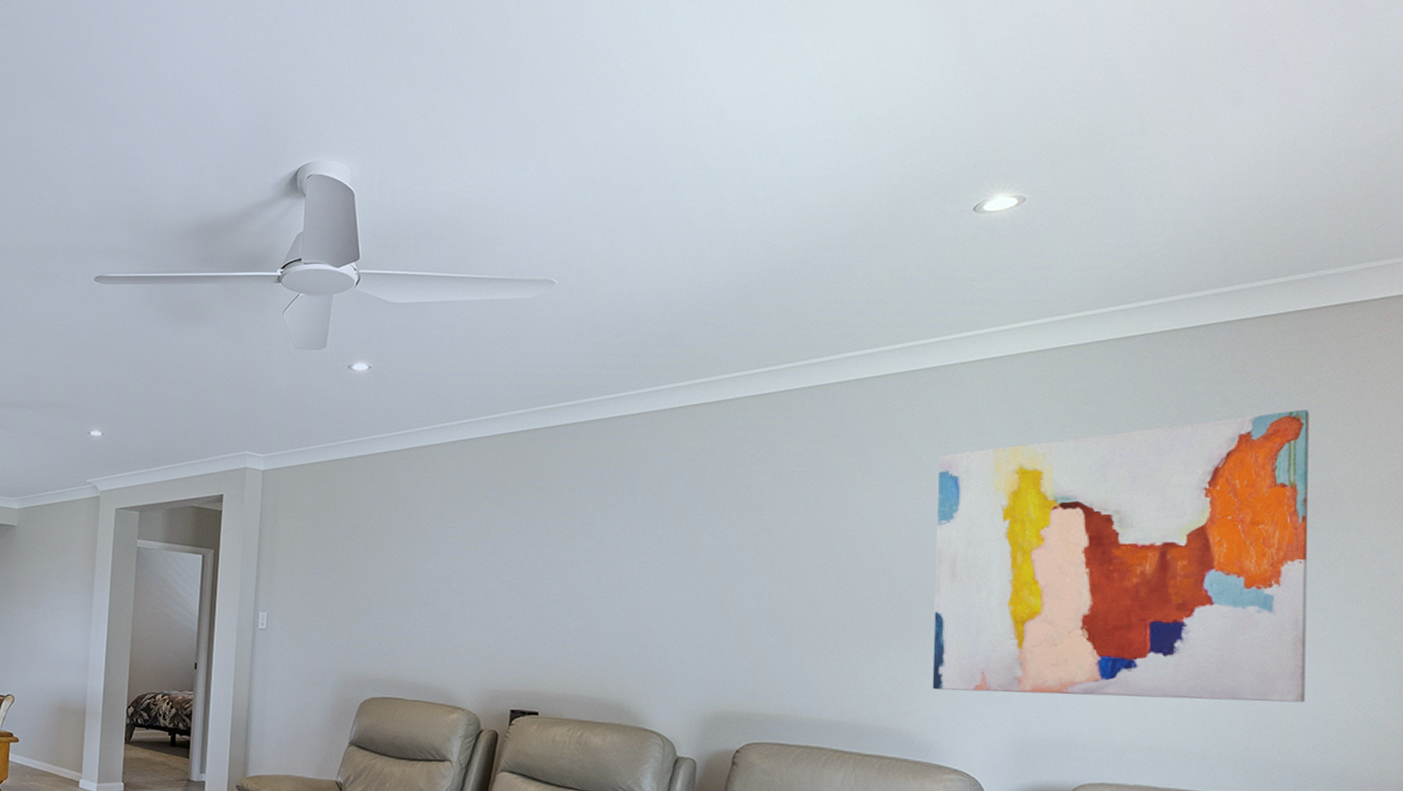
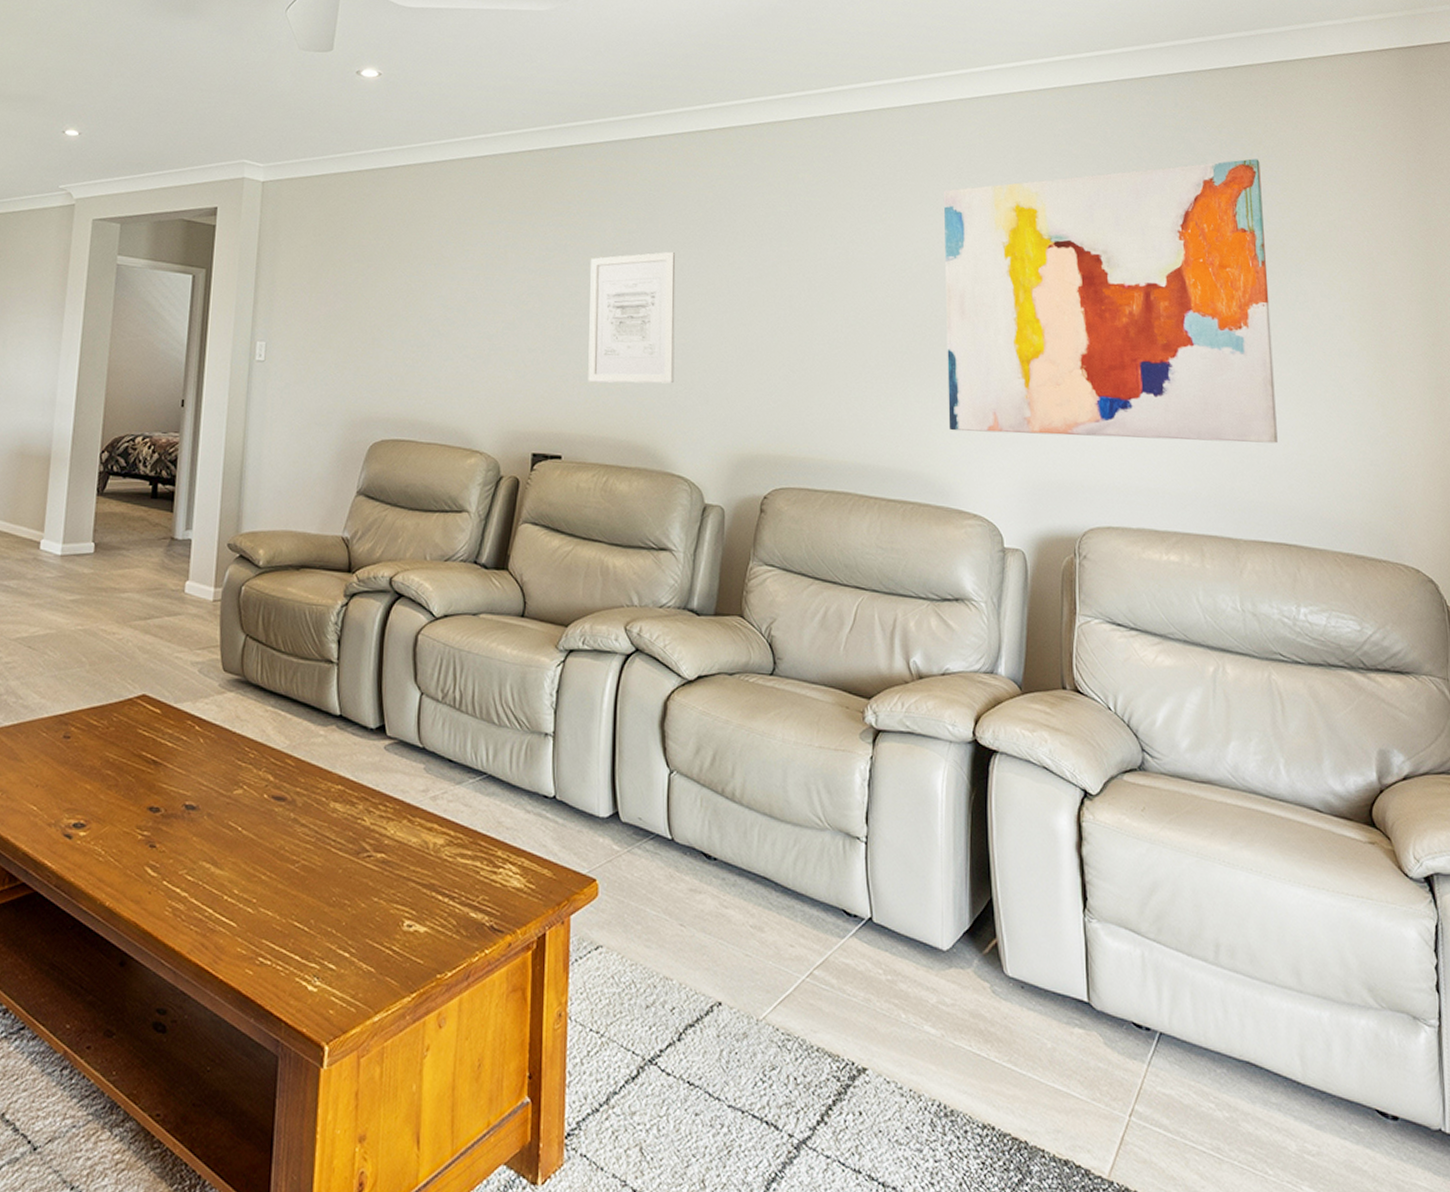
wall art: none [565,523,655,647] -> present [588,251,676,384]

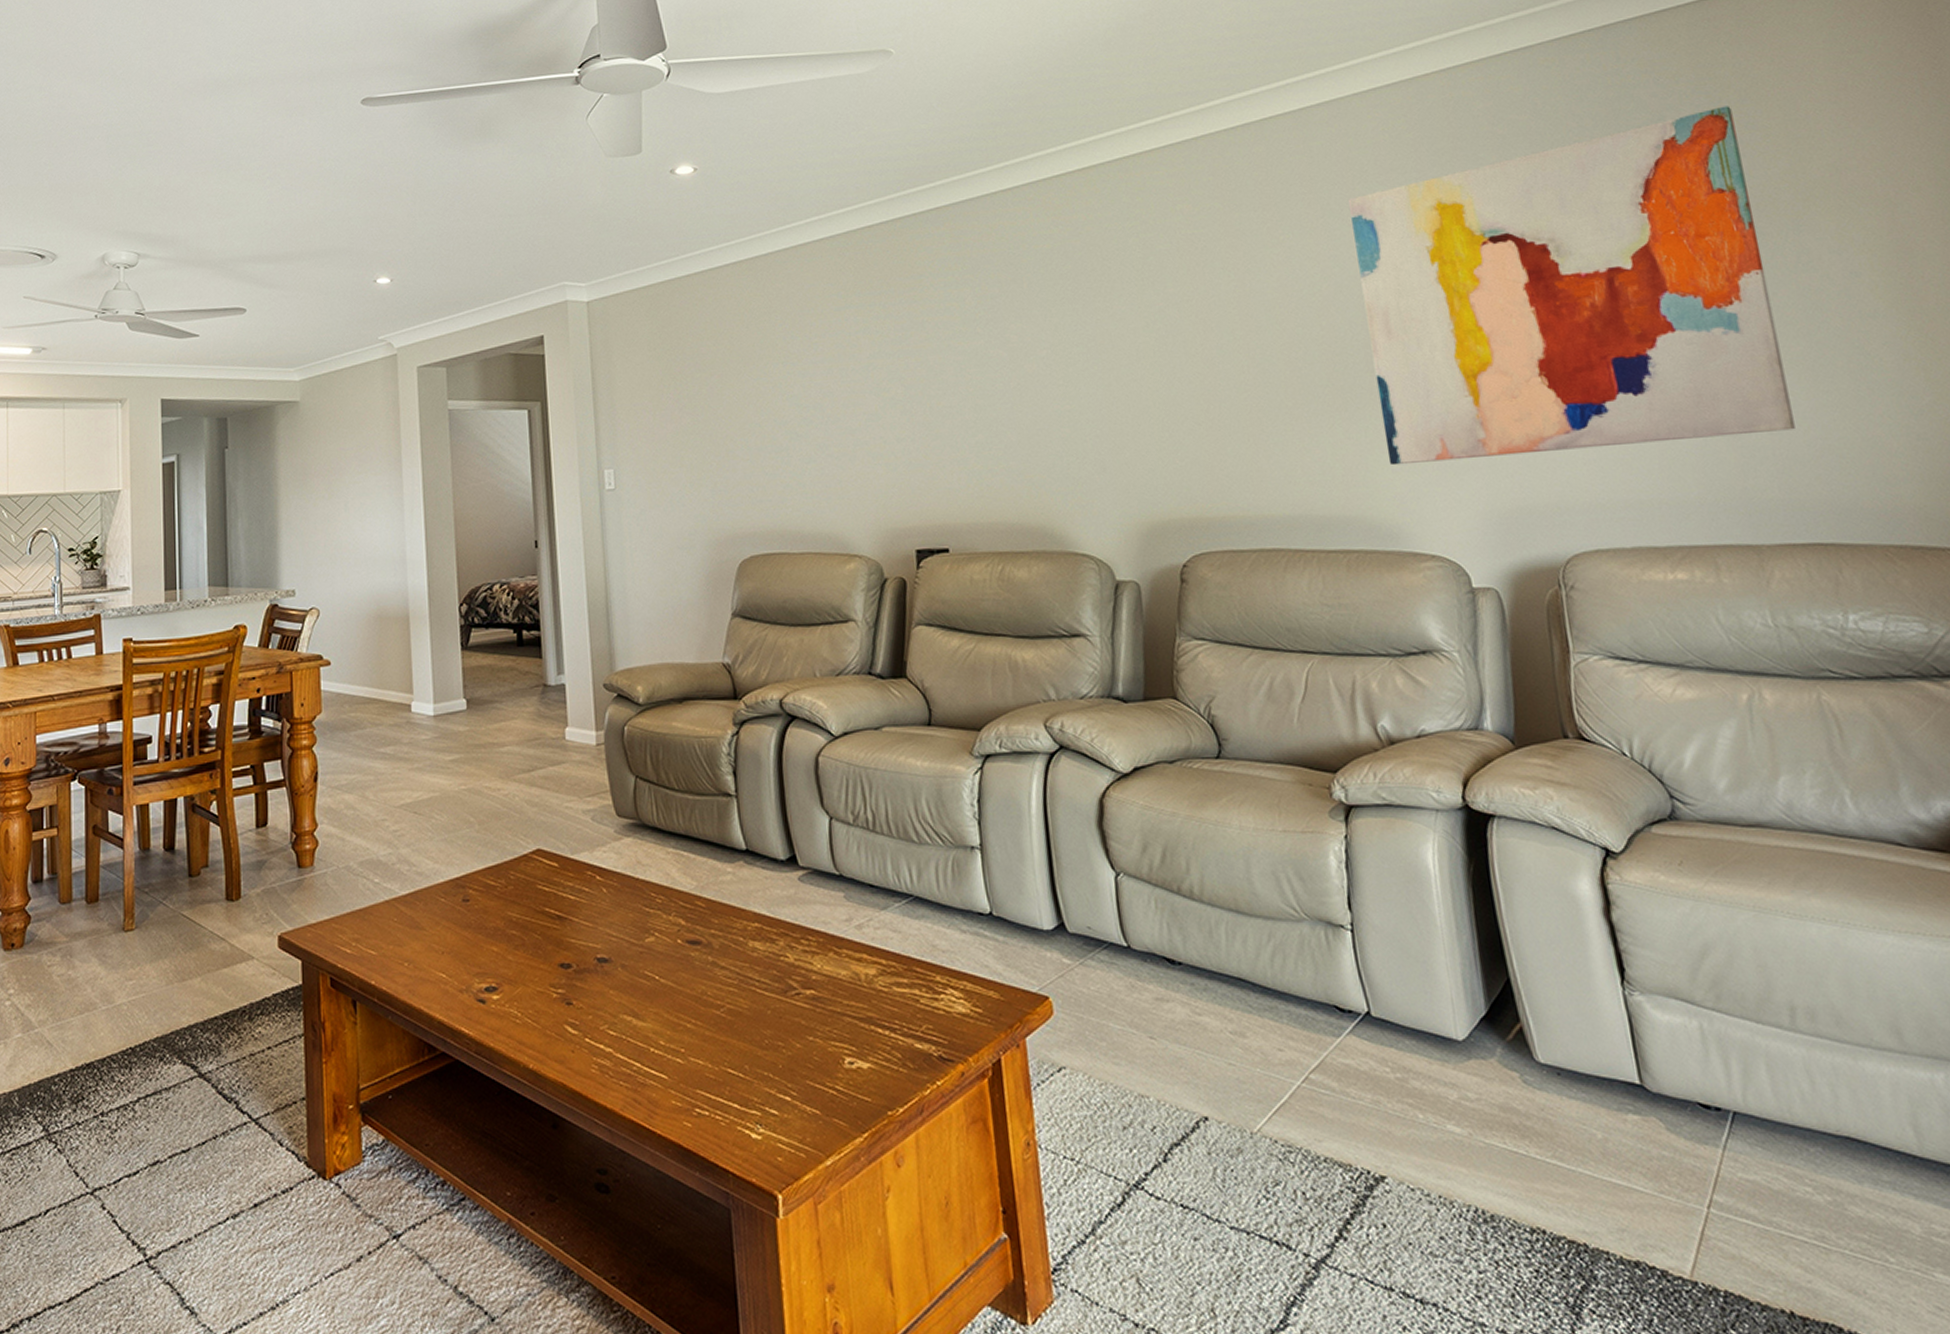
wall art: present [588,251,676,384] -> none [953,311,1064,466]

